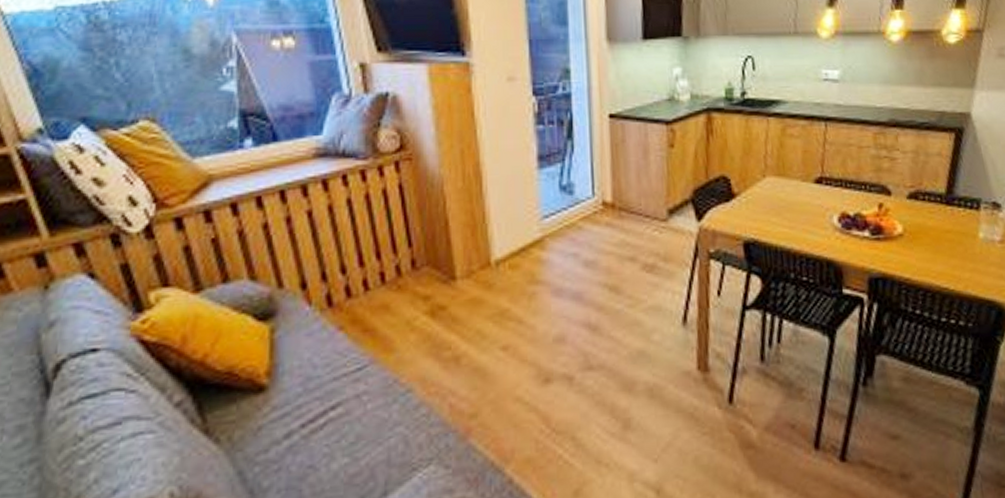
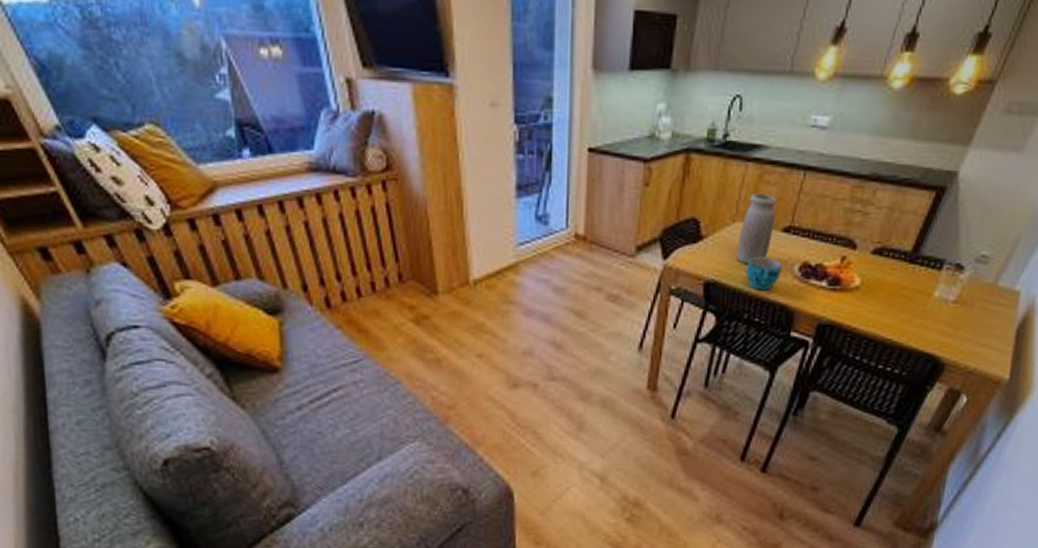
vase: none [771,146,806,220] -> present [736,192,778,264]
cup: none [784,210,821,246] -> present [745,256,782,291]

